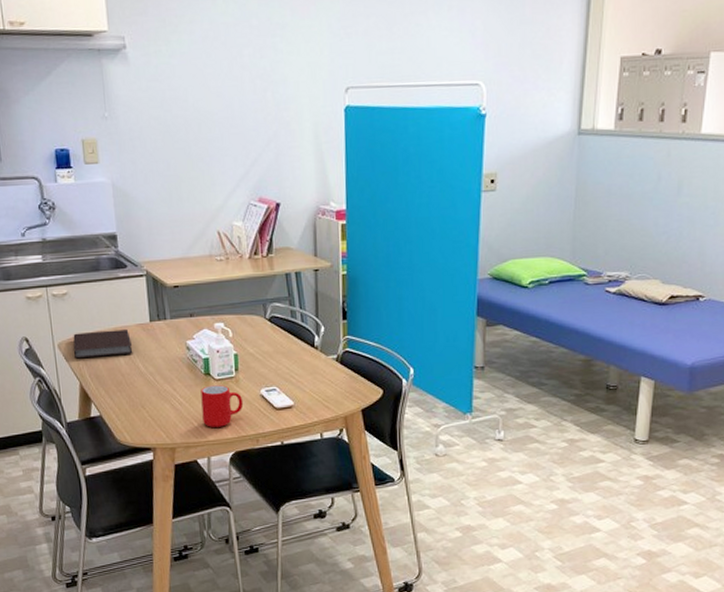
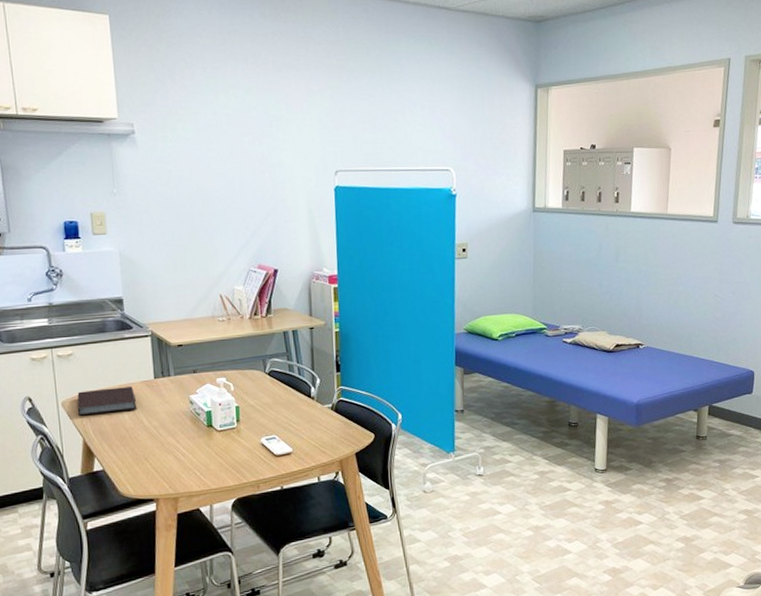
cup: present [201,385,244,427] -> none [203,435,245,476]

